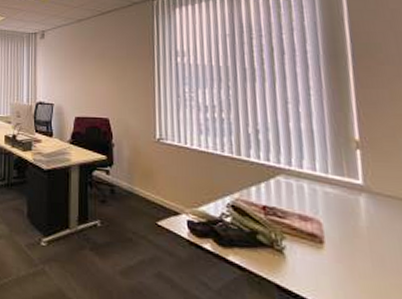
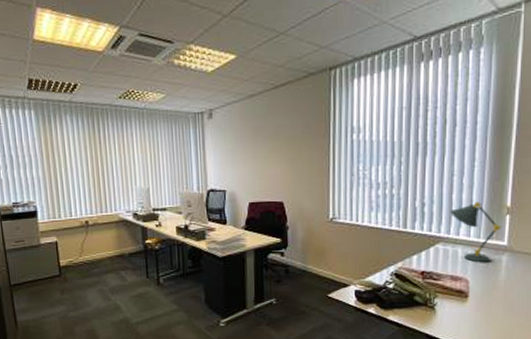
desk lamp: none [288,132,352,203] -> present [450,202,501,263]

